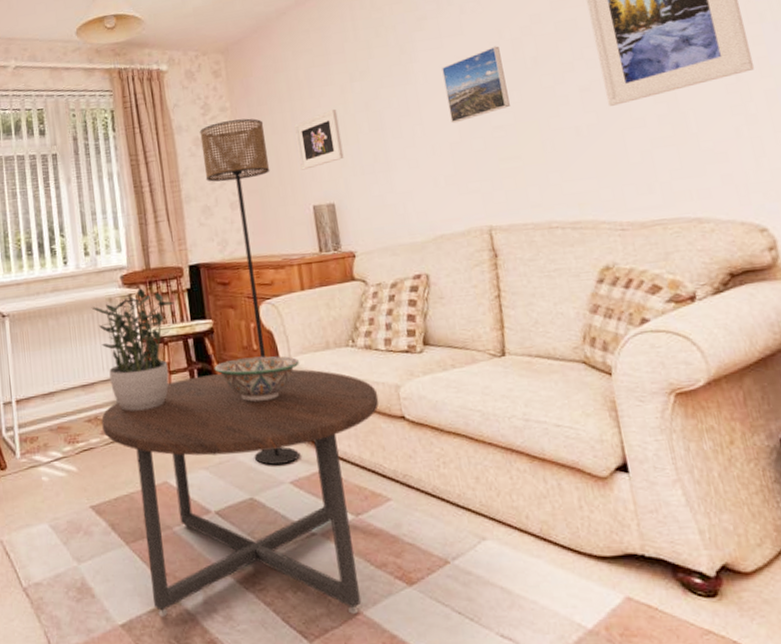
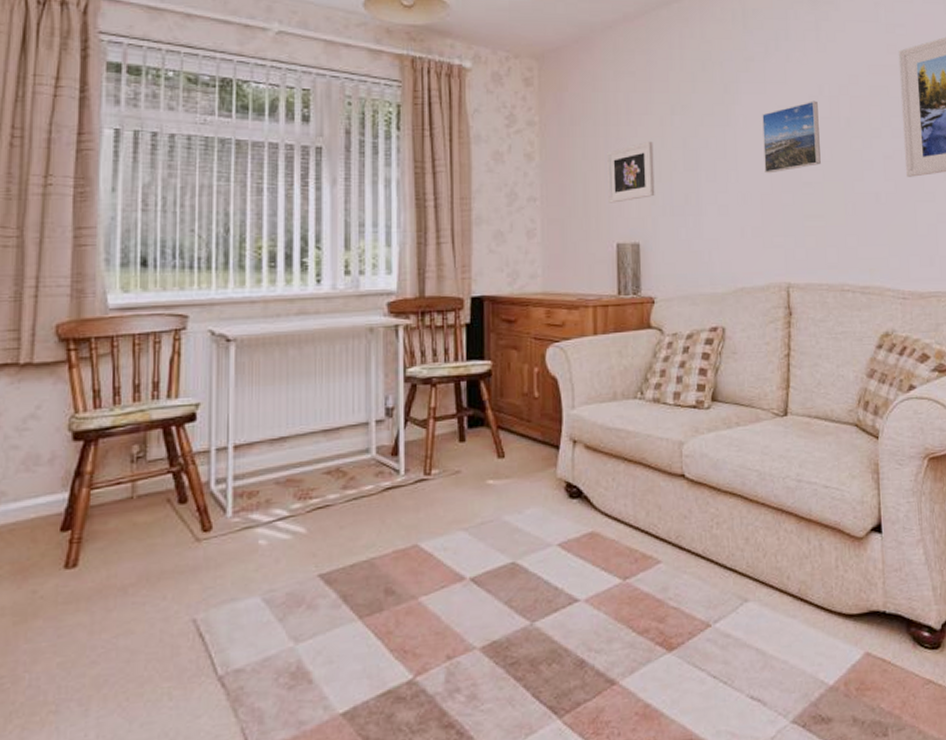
potted plant: present [91,288,174,411] -> none [346,319,449,463]
coffee table: present [101,369,379,617] -> none [344,421,661,701]
floor lamp: present [199,118,300,465] -> none [501,137,575,526]
decorative bowl: present [214,355,300,402] -> none [487,404,584,455]

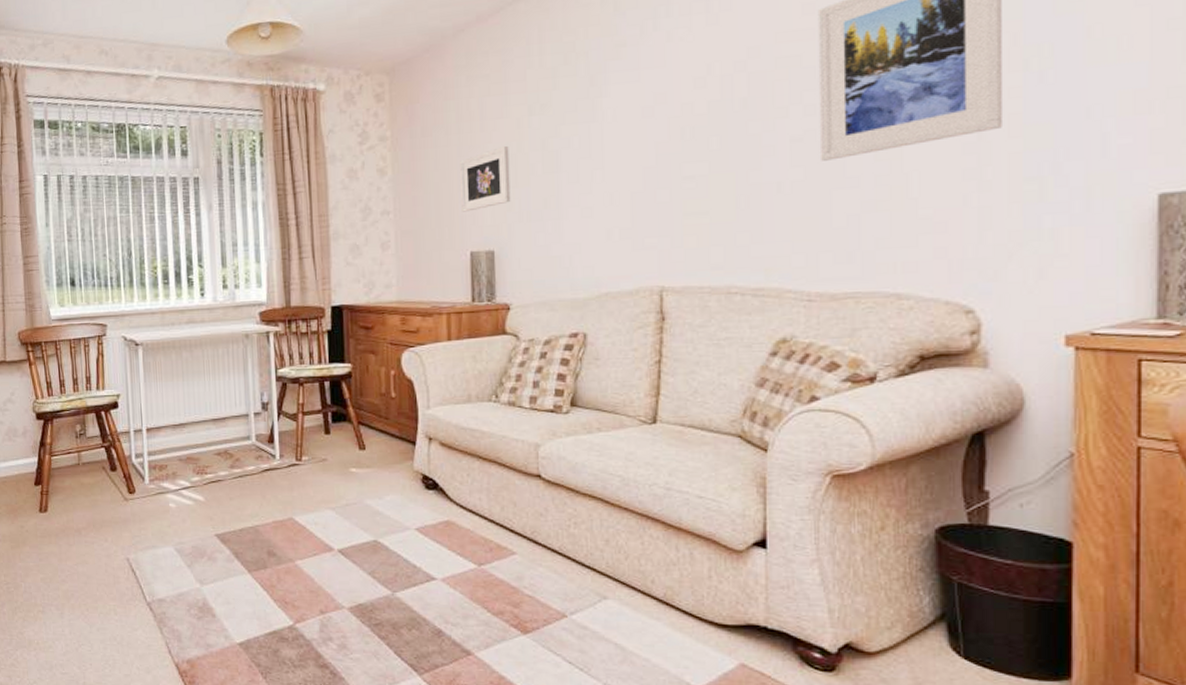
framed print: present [762,101,821,174] -> none [635,82,706,170]

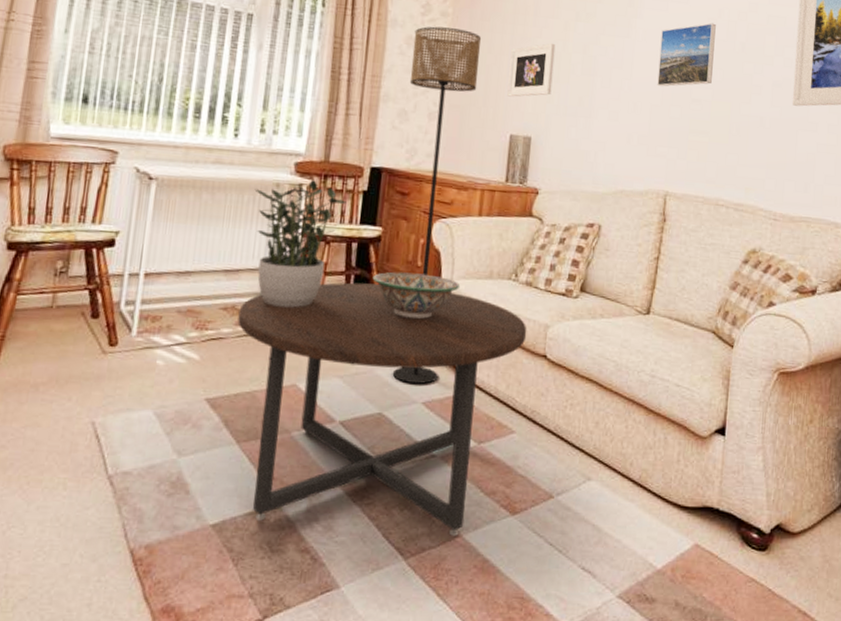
potted plant: none [227,326,313,448] -> present [254,180,346,308]
coffee table: none [231,419,516,654] -> present [237,282,527,536]
decorative bowl: none [349,404,439,448] -> present [372,272,461,319]
floor lamp: none [355,150,428,511] -> present [392,26,482,384]
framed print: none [635,82,706,170] -> present [657,23,716,87]

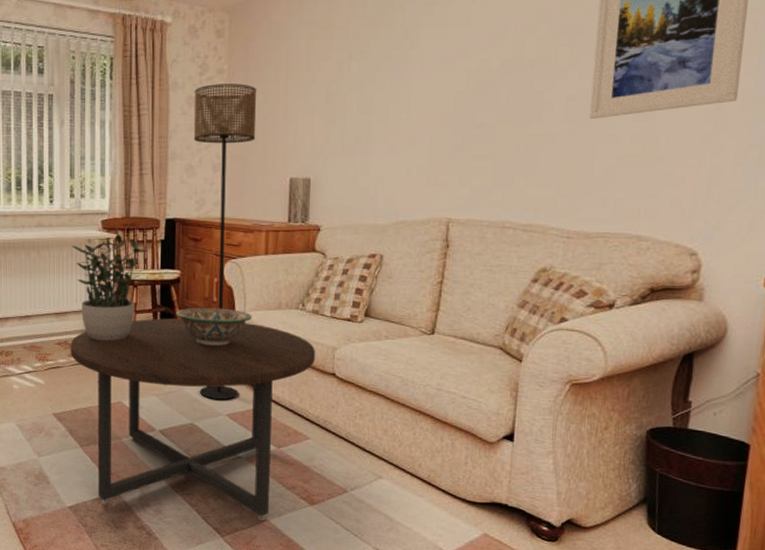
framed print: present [507,43,556,97] -> none [285,86,330,142]
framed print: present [657,23,716,87] -> none [437,42,501,116]

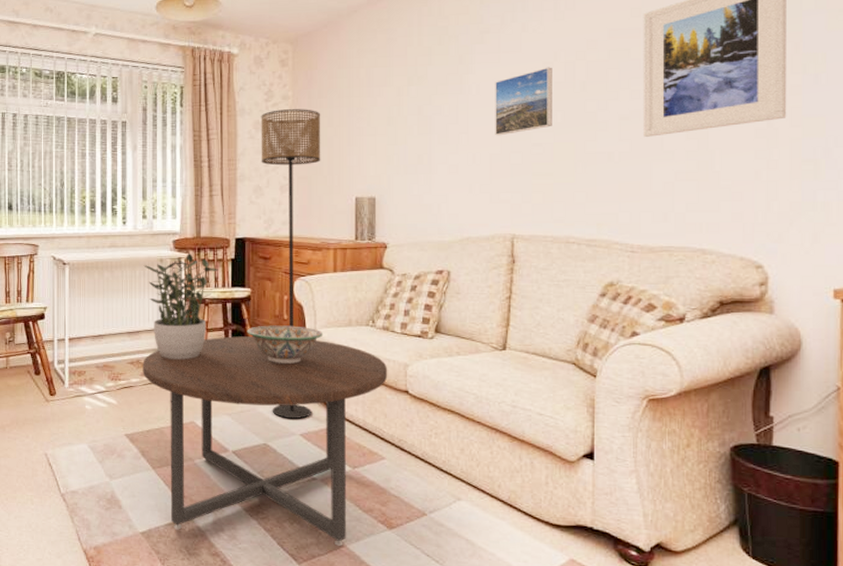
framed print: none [437,42,501,116] -> present [495,67,552,136]

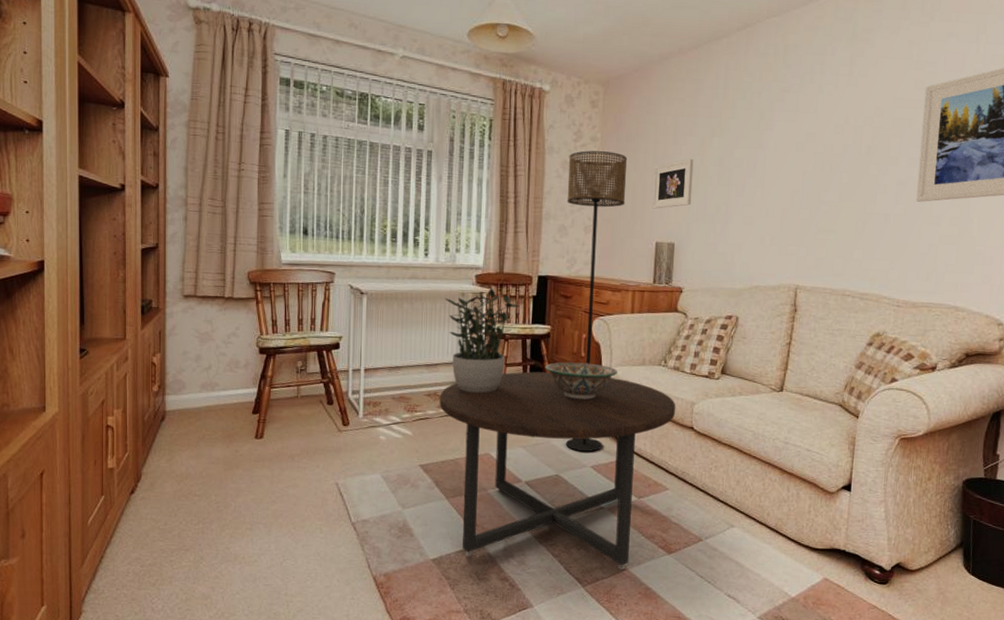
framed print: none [349,110,391,163] -> present [652,159,694,209]
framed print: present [495,67,552,136] -> none [787,129,843,192]

